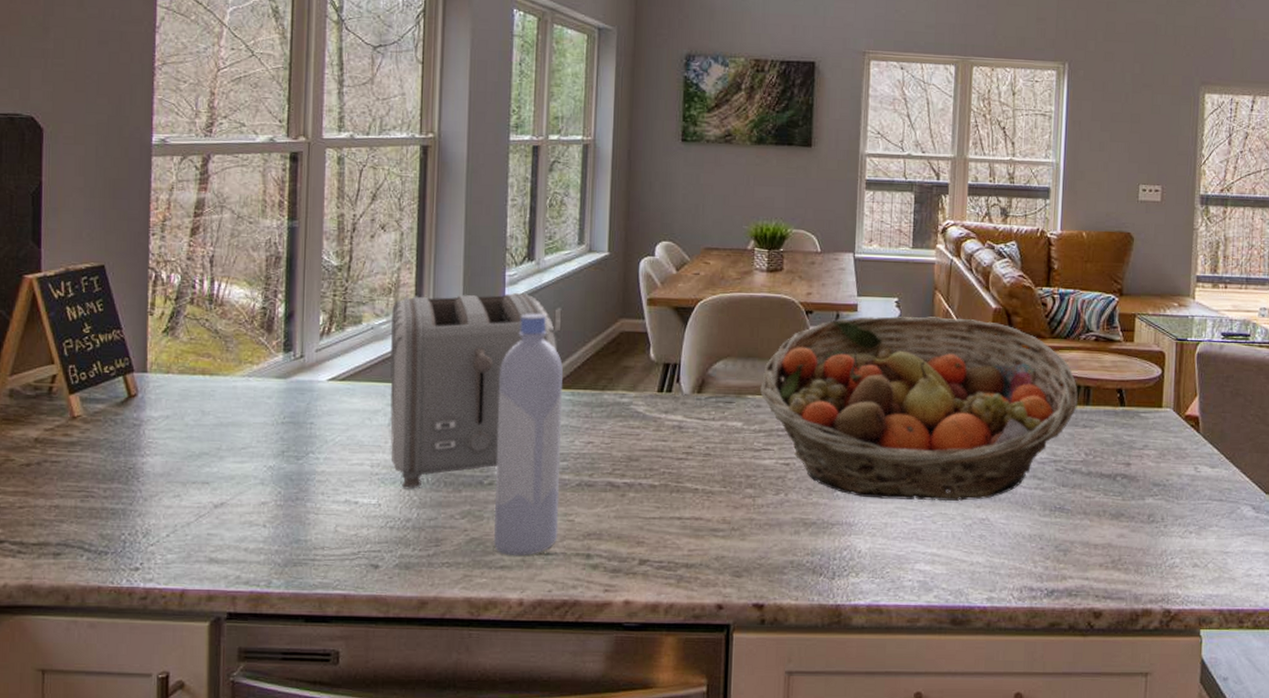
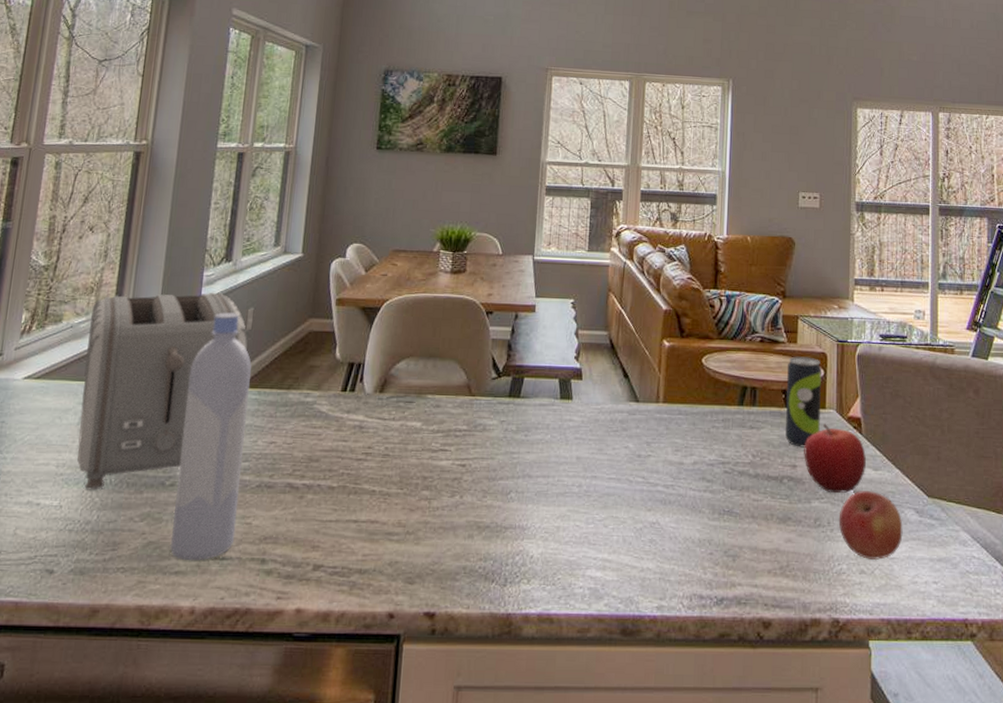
fruit basket: present [760,315,1078,502] -> none [440,316,745,504]
beverage can: none [1120,355,1160,446] -> present [785,356,822,448]
fruit: none [1138,422,1203,491] -> present [804,423,866,494]
apple: none [1172,487,1239,555] -> present [838,490,903,561]

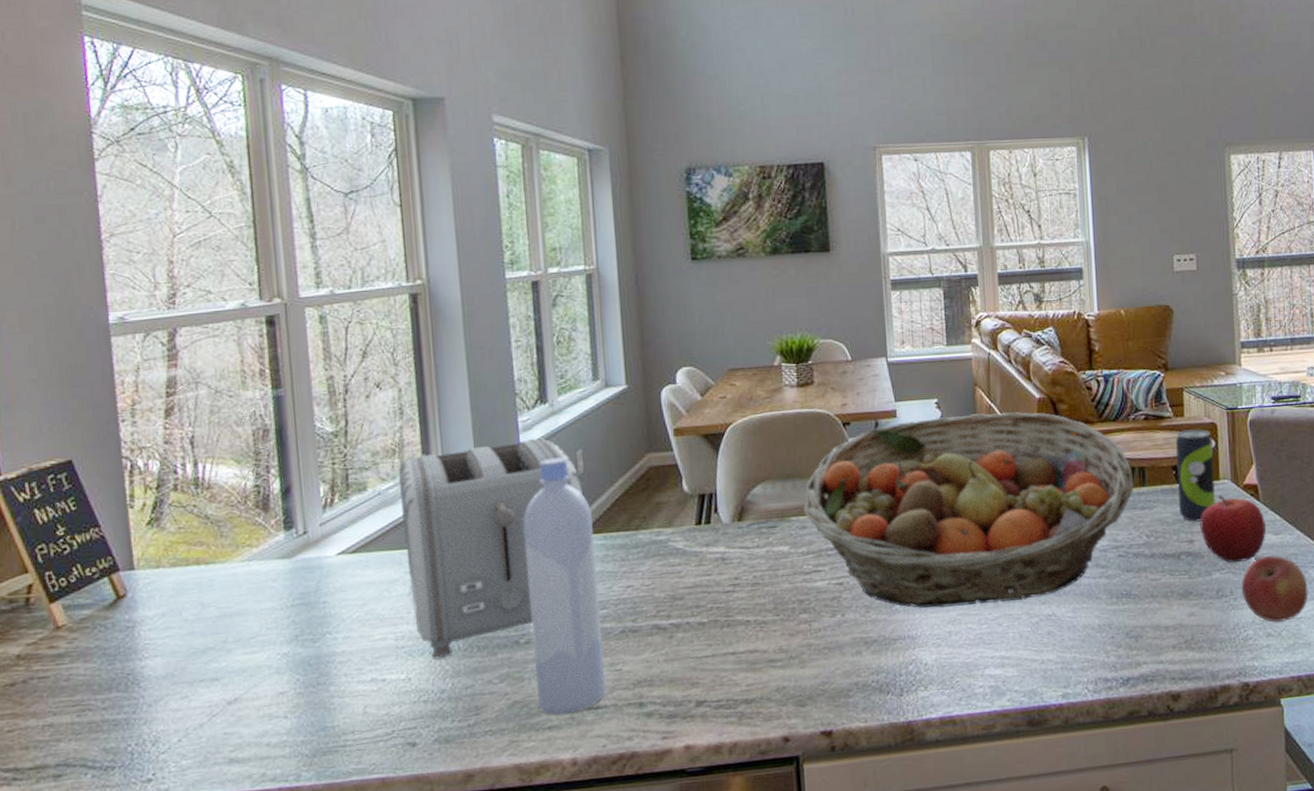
fruit basket: none [440,316,745,504] -> present [803,412,1134,608]

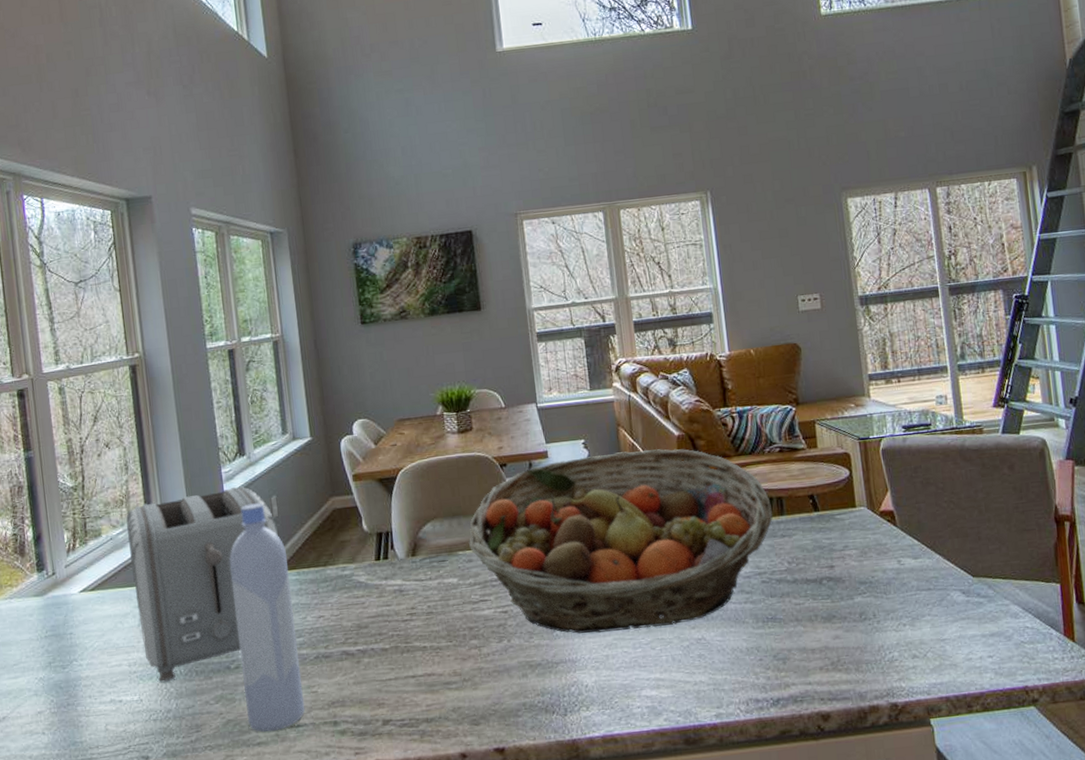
beverage can: present [1176,429,1216,522] -> none [811,459,853,548]
fruit: present [1200,495,1266,563] -> none [839,521,905,587]
apple: present [1241,555,1308,623] -> none [883,578,952,644]

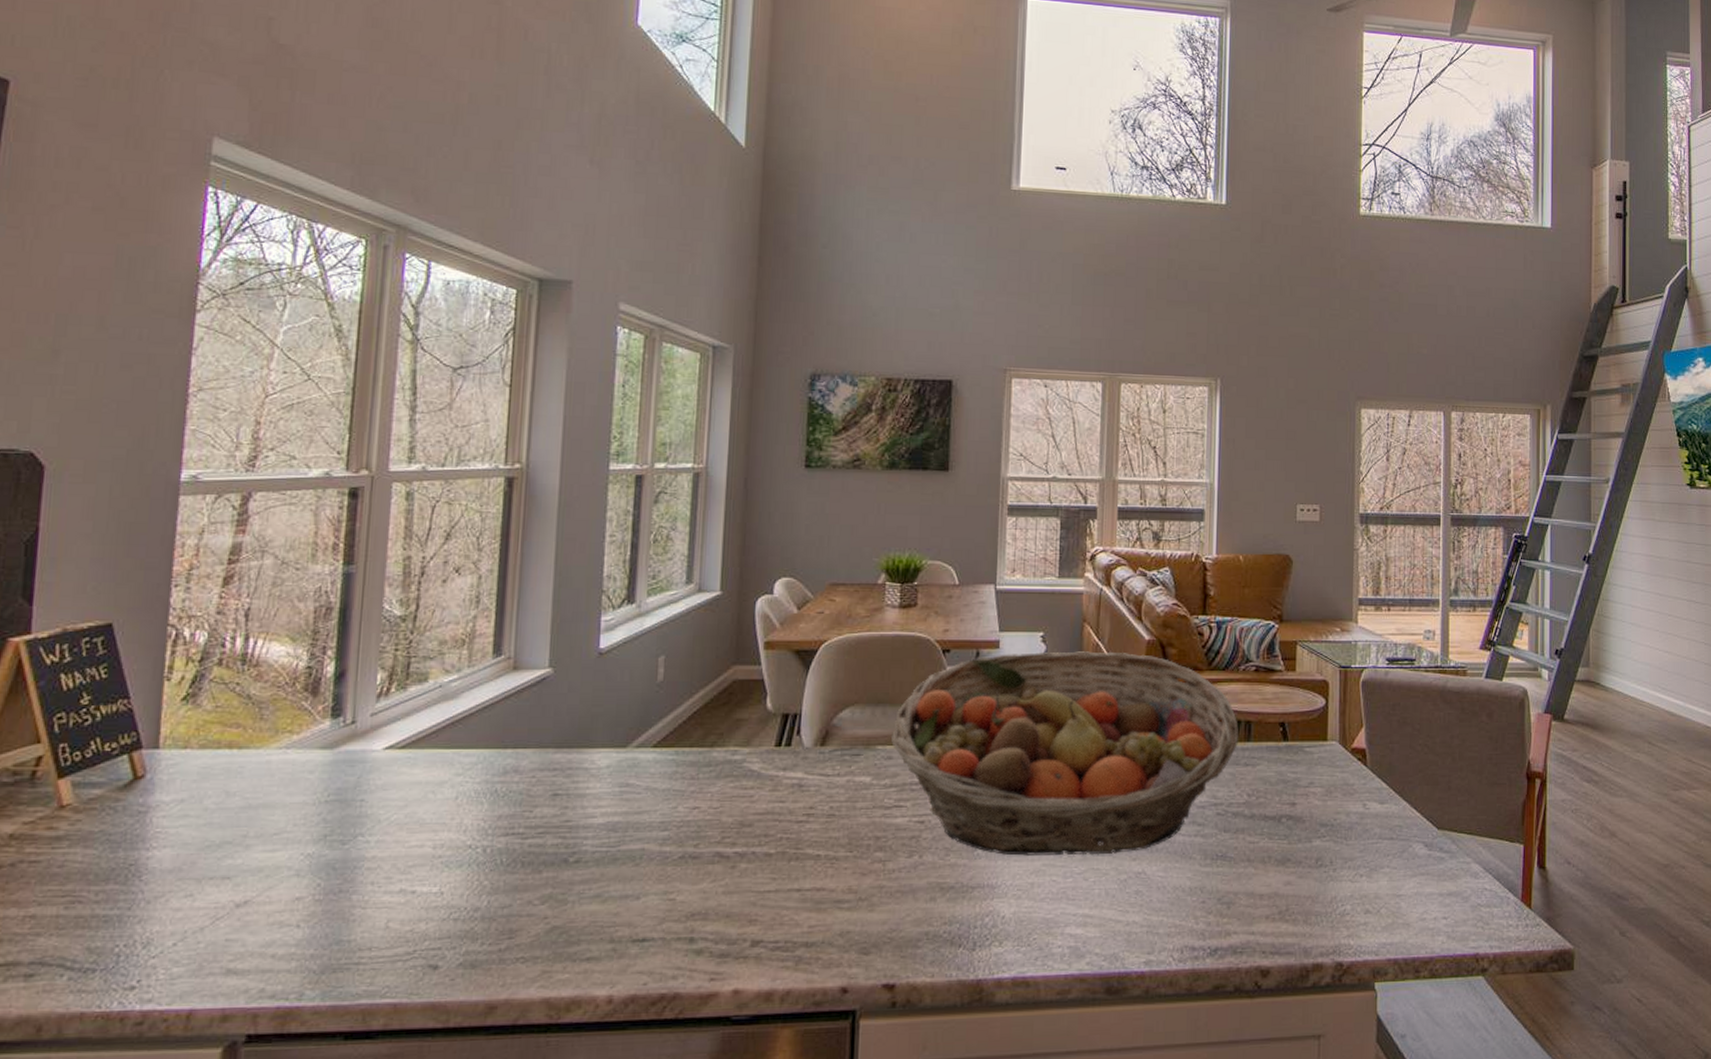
toaster: present [126,486,278,683] -> none [458,639,660,873]
bottle: present [229,503,305,732] -> none [578,662,666,945]

